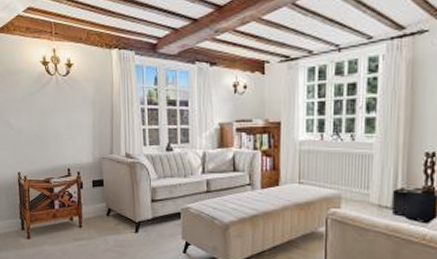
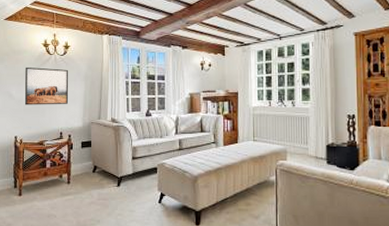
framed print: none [24,90,75,137] -> present [24,67,69,105]

